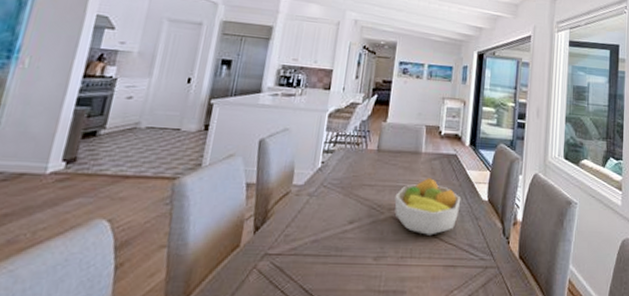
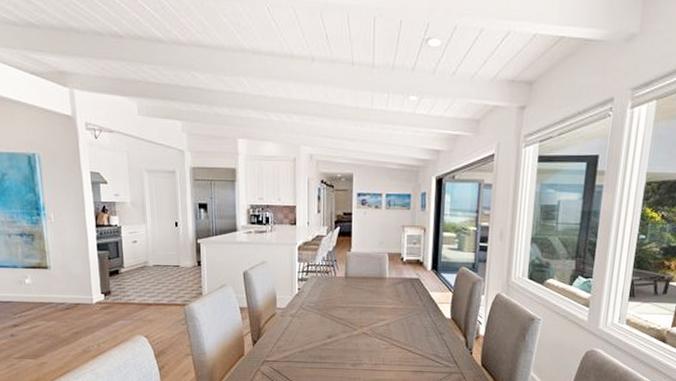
fruit bowl: present [394,178,461,235] -> none [365,300,426,347]

